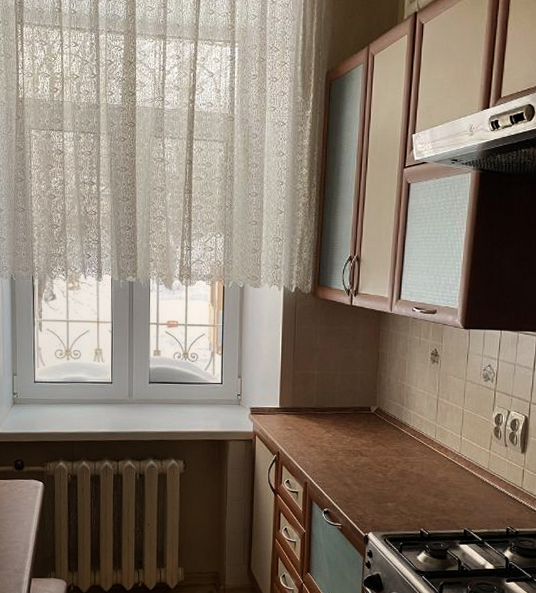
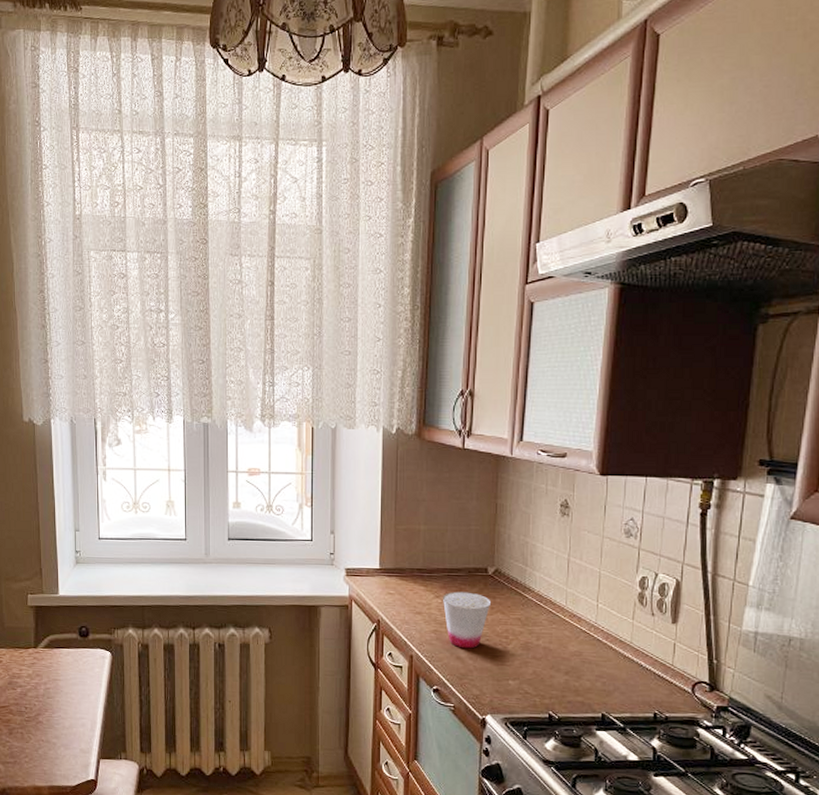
cup: none [333,427,373,476] -> present [443,591,490,649]

